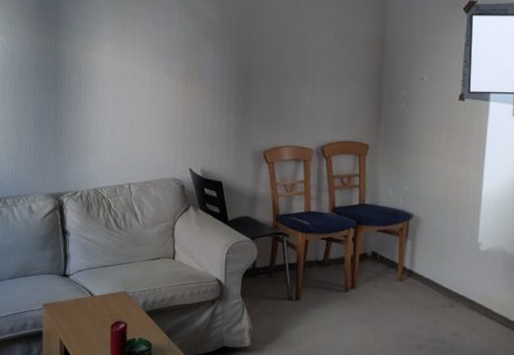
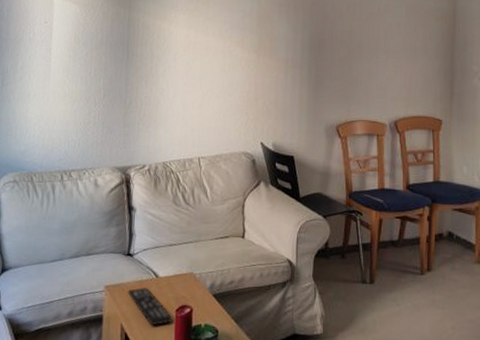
remote control: none [65,305,108,340] -> present [127,287,173,326]

